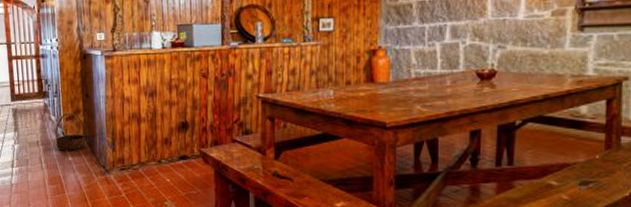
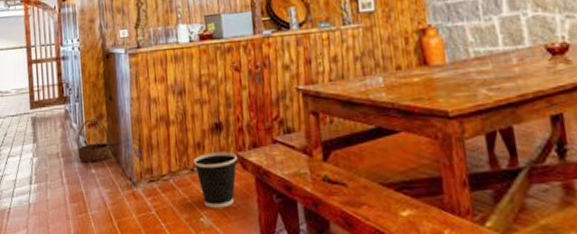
wastebasket: none [160,147,200,194] -> present [193,151,237,208]

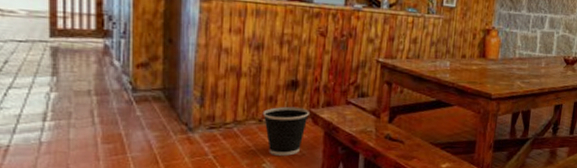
basket: present [77,118,110,163] -> none [119,58,164,105]

